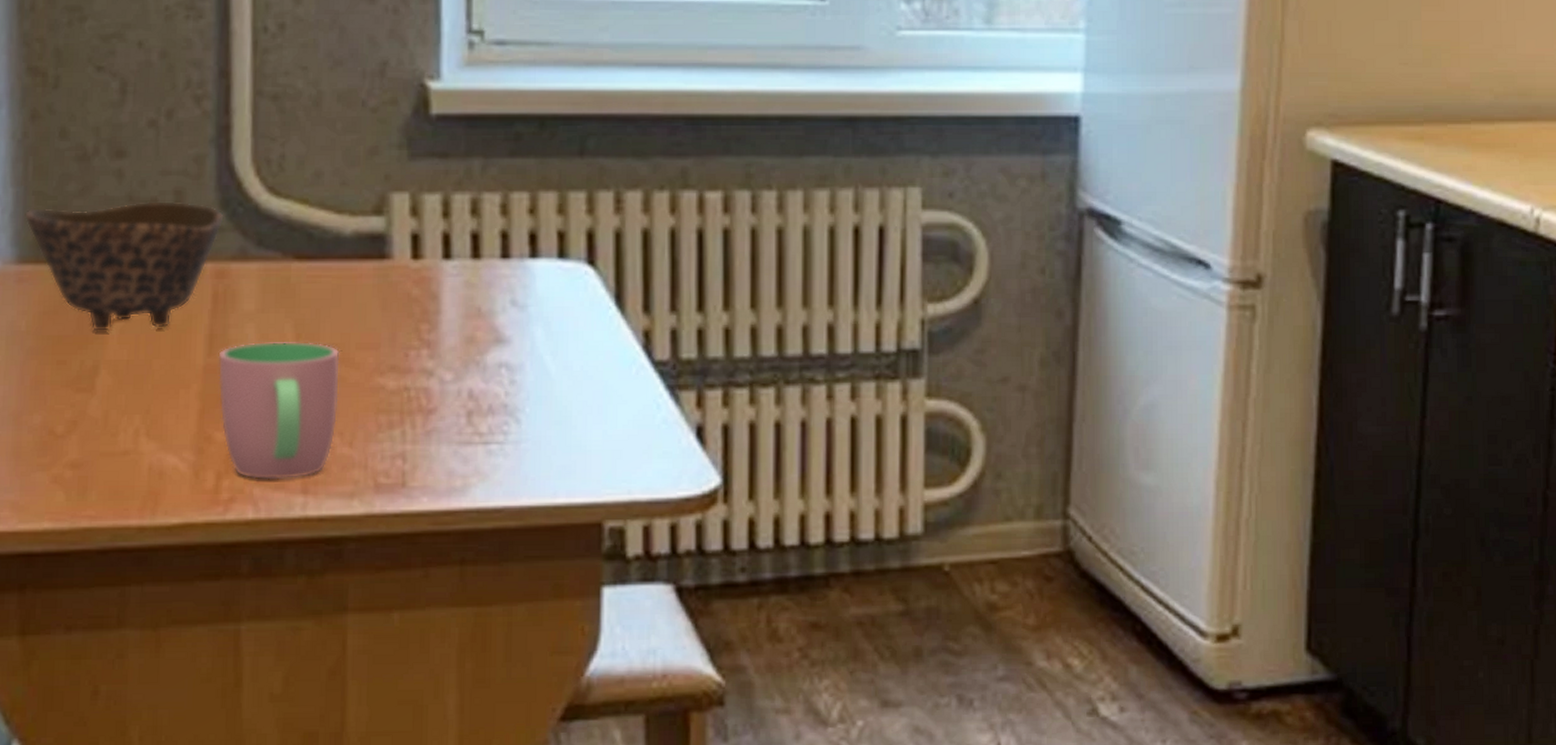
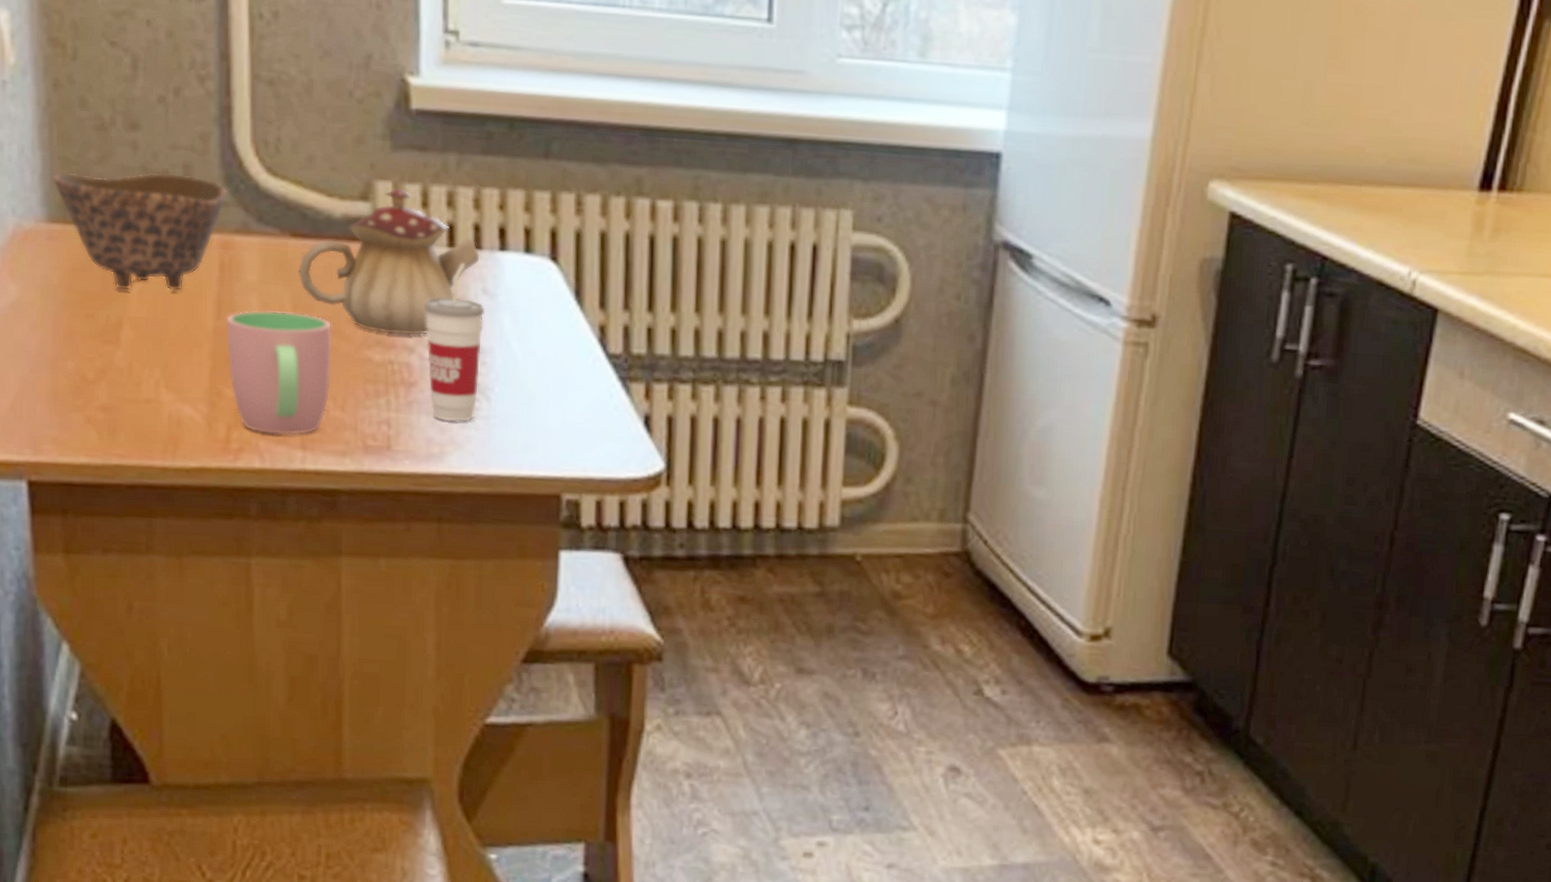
teapot: none [302,198,508,357] -> present [298,187,480,335]
cup: none [445,275,514,450] -> present [424,264,485,422]

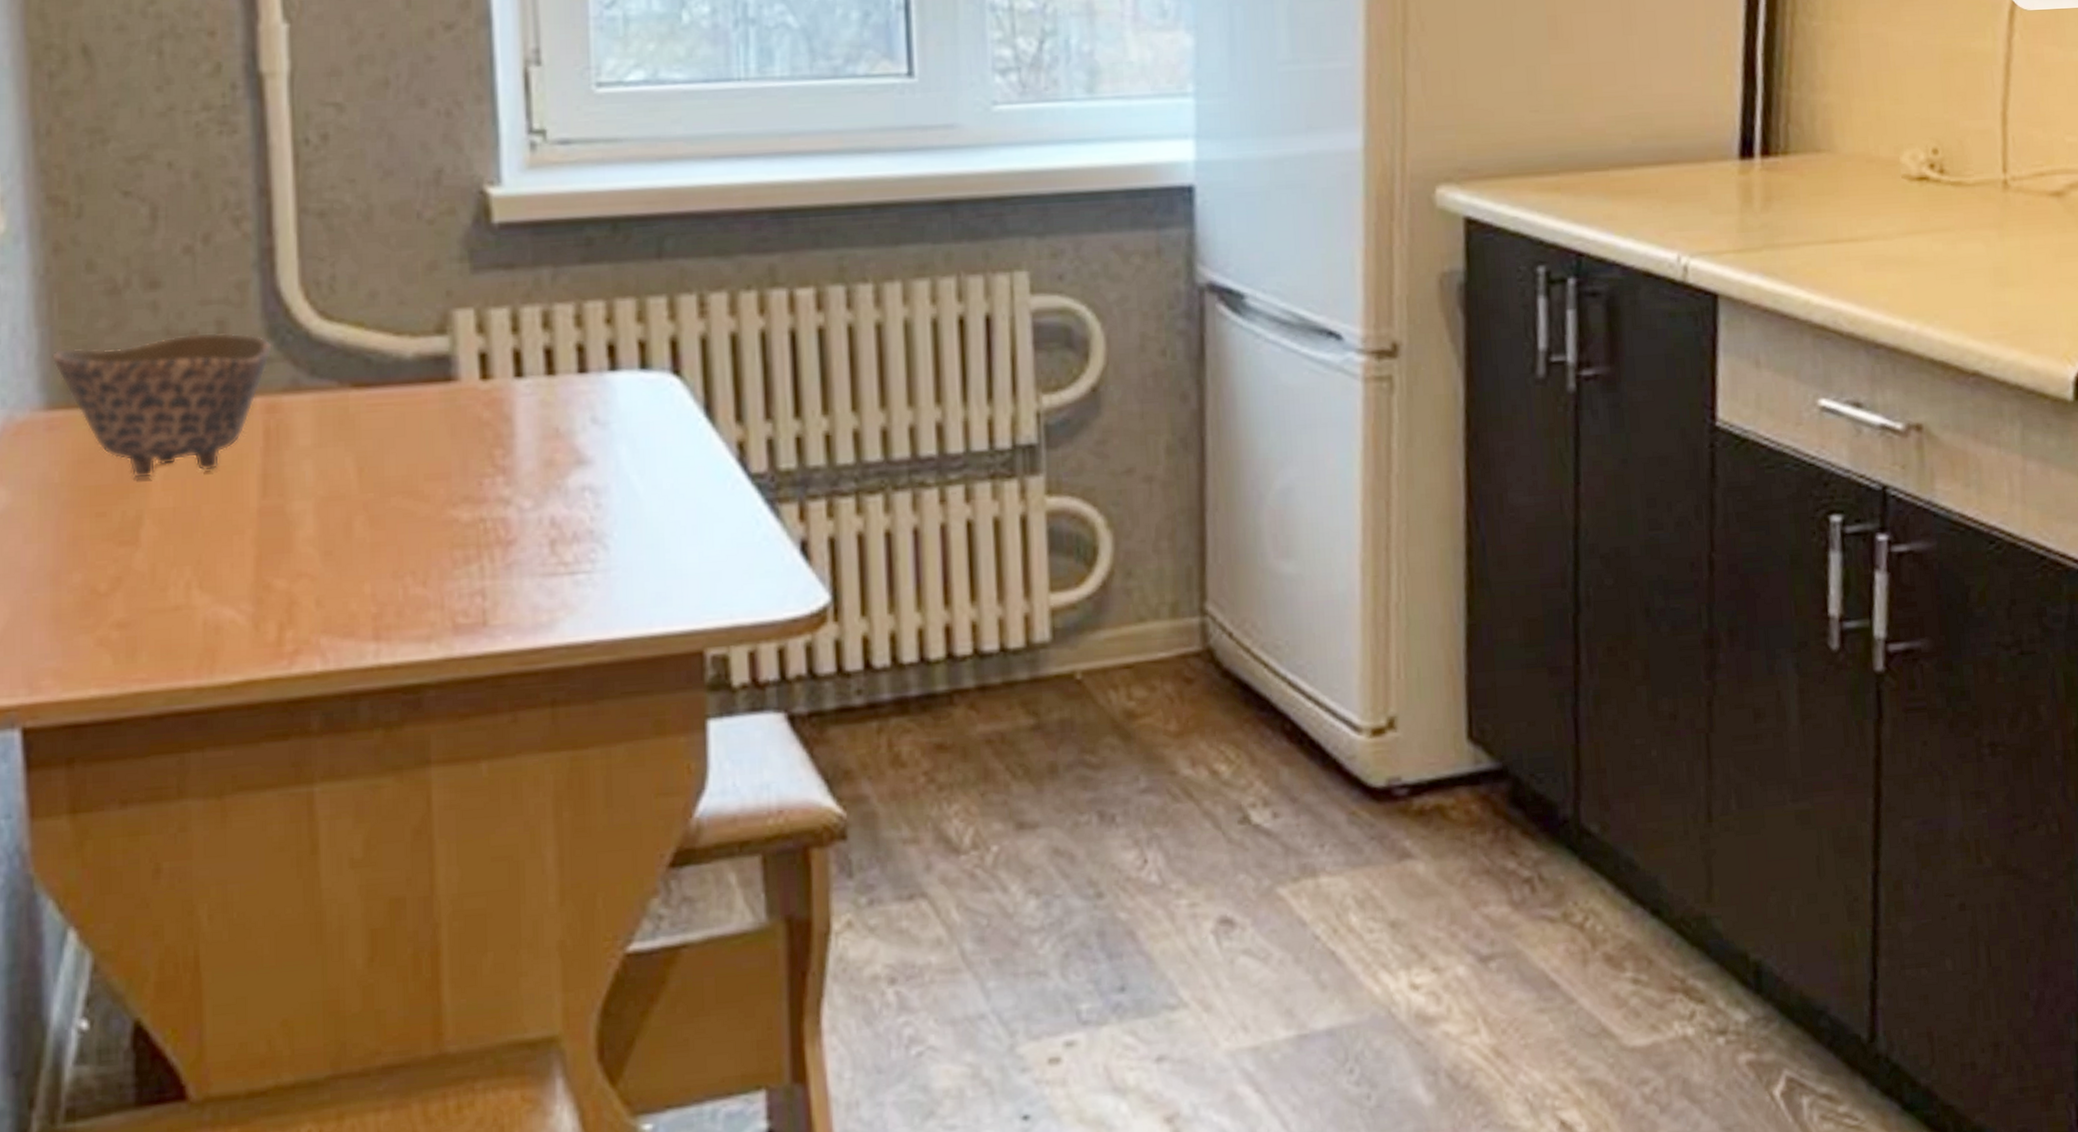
cup: present [226,309,332,436] -> none [273,475,409,628]
teapot: present [298,187,480,335] -> none [362,314,586,487]
cup: present [424,264,485,422] -> none [520,392,597,581]

